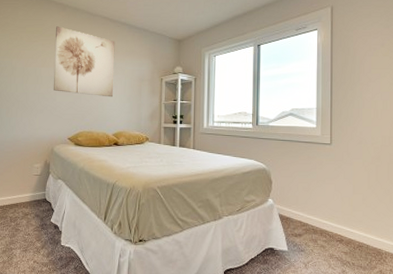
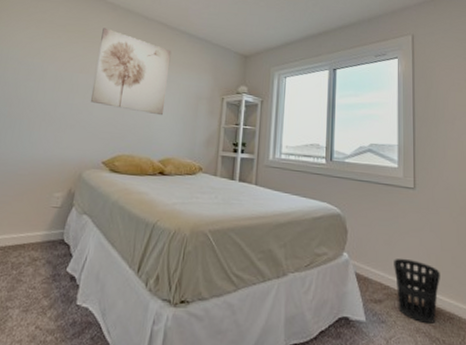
wastebasket: none [312,201,352,251] -> present [394,258,440,324]

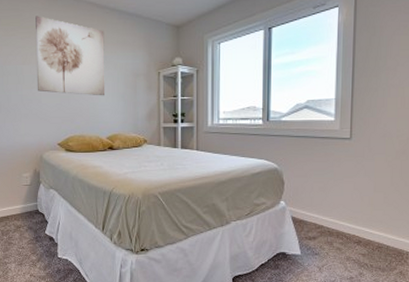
wastebasket: present [394,258,440,324] -> none [328,201,372,252]

